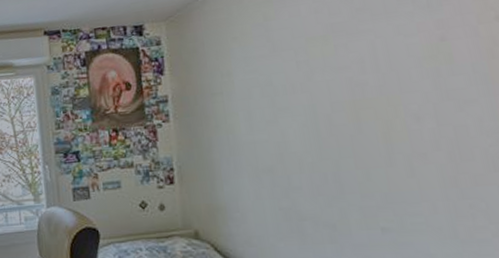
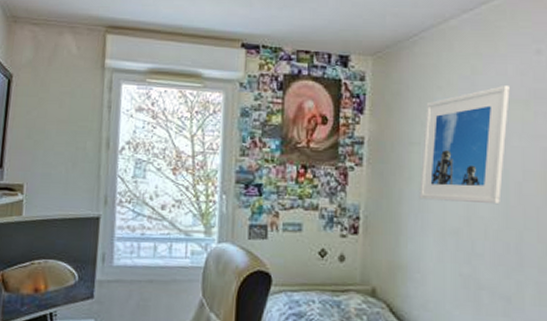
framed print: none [223,25,312,144] -> present [419,86,510,205]

